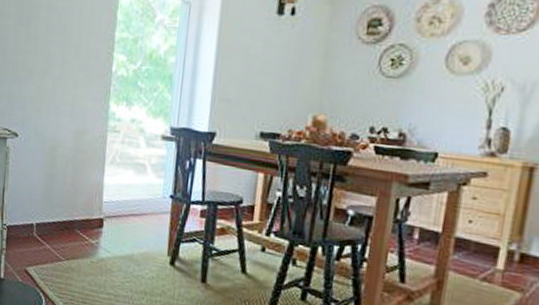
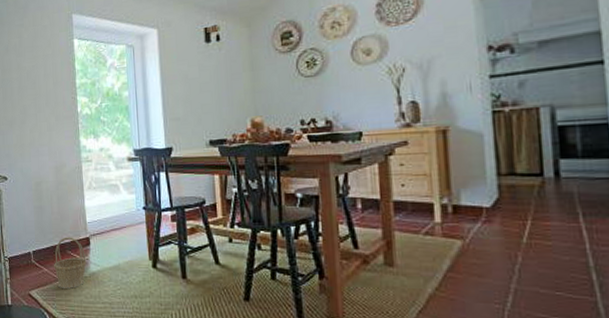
basket: none [58,213,96,273] -> present [54,237,87,289]

